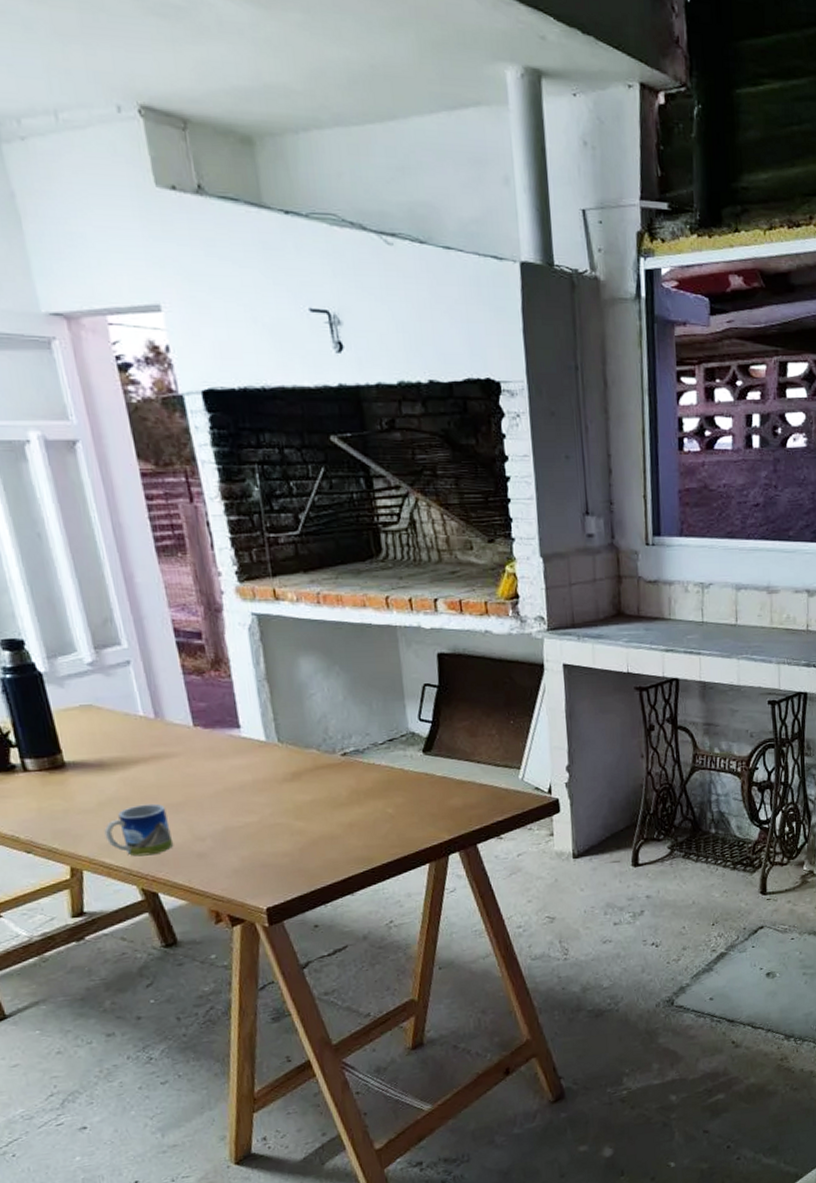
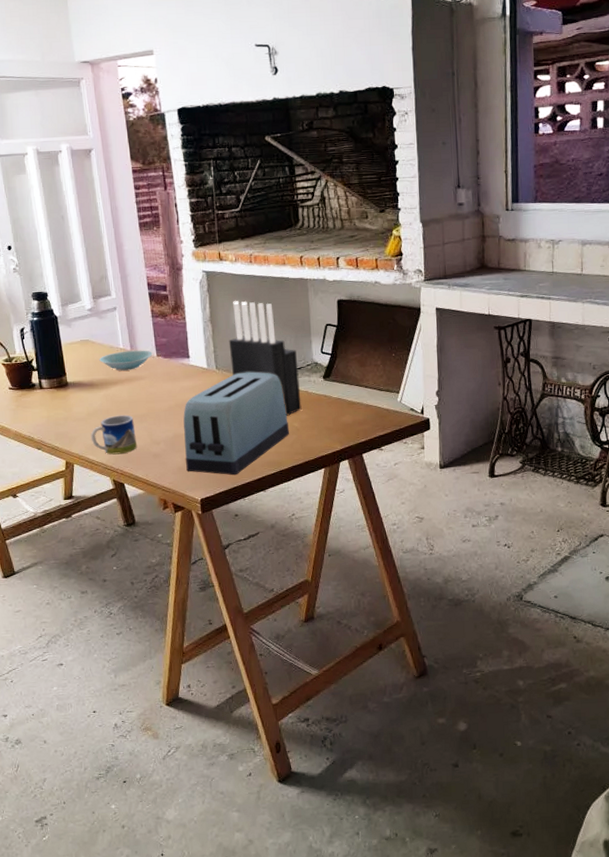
bowl: none [109,718,188,746] -> present [99,350,153,371]
toaster: none [235,745,382,877] -> present [183,372,290,476]
knife block: none [293,653,396,800] -> present [228,301,302,416]

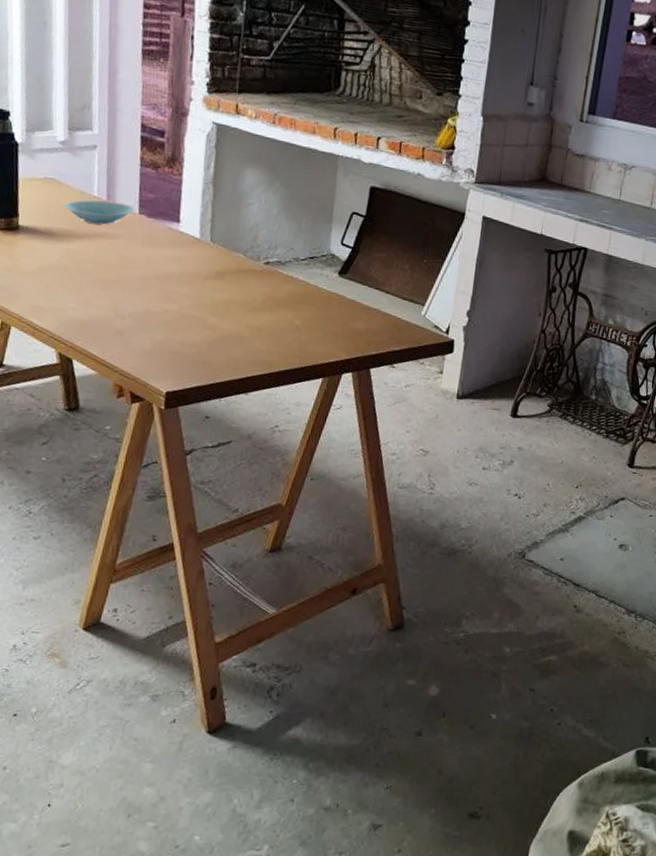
mug: present [90,414,138,455] -> none [38,275,97,324]
toaster: present [183,372,290,476] -> none [154,250,289,370]
knife block: present [228,301,302,416] -> none [229,165,312,311]

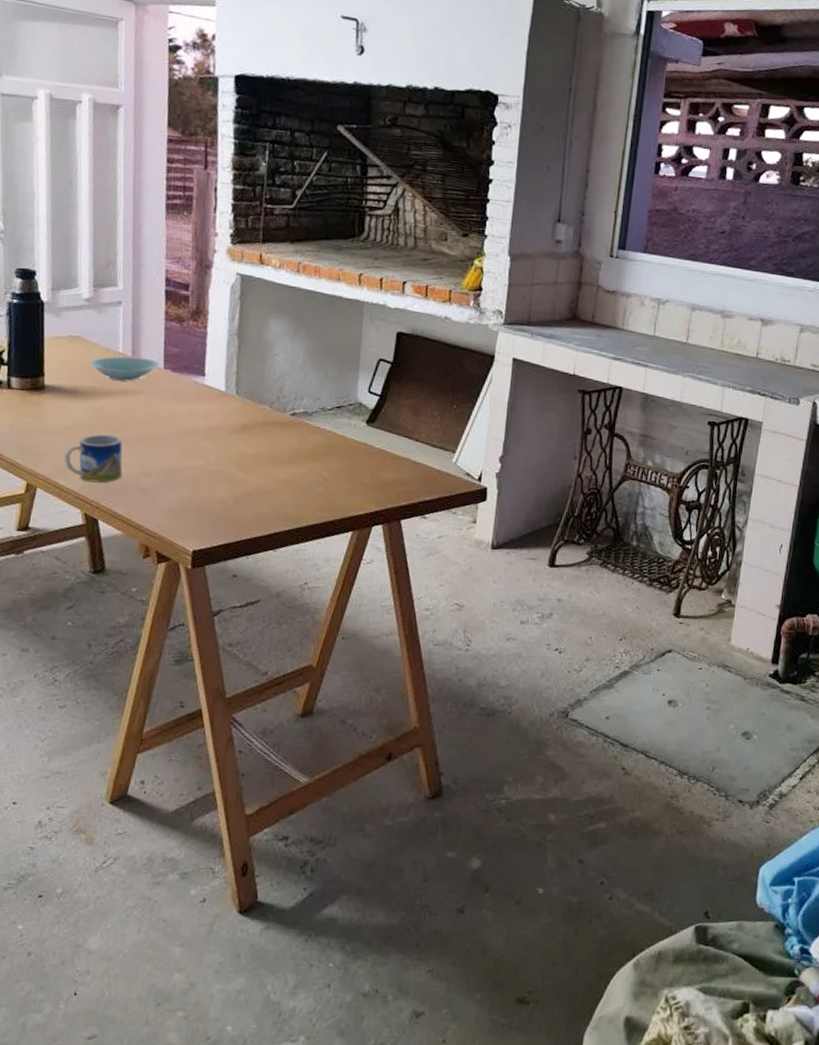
mug: none [38,275,97,324] -> present [63,434,123,483]

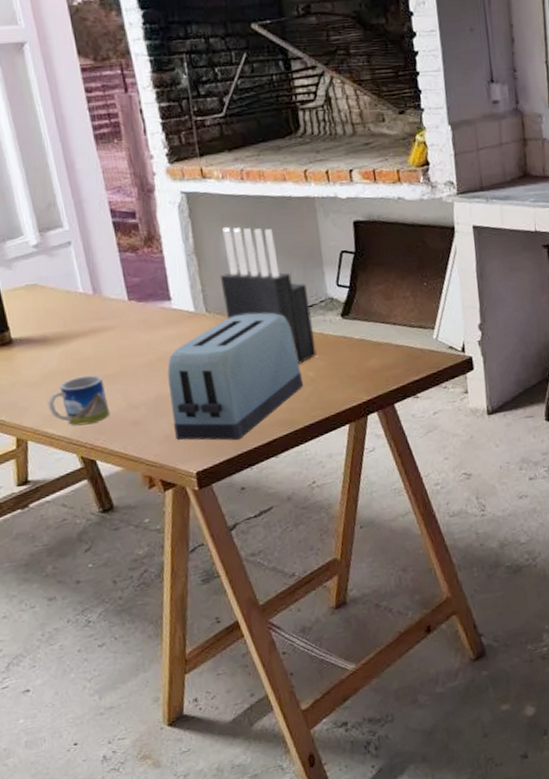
bowl: present [89,356,160,381] -> none [52,293,123,321]
toaster: none [180,402,316,527] -> present [167,312,304,441]
knife block: none [255,315,338,463] -> present [220,227,317,364]

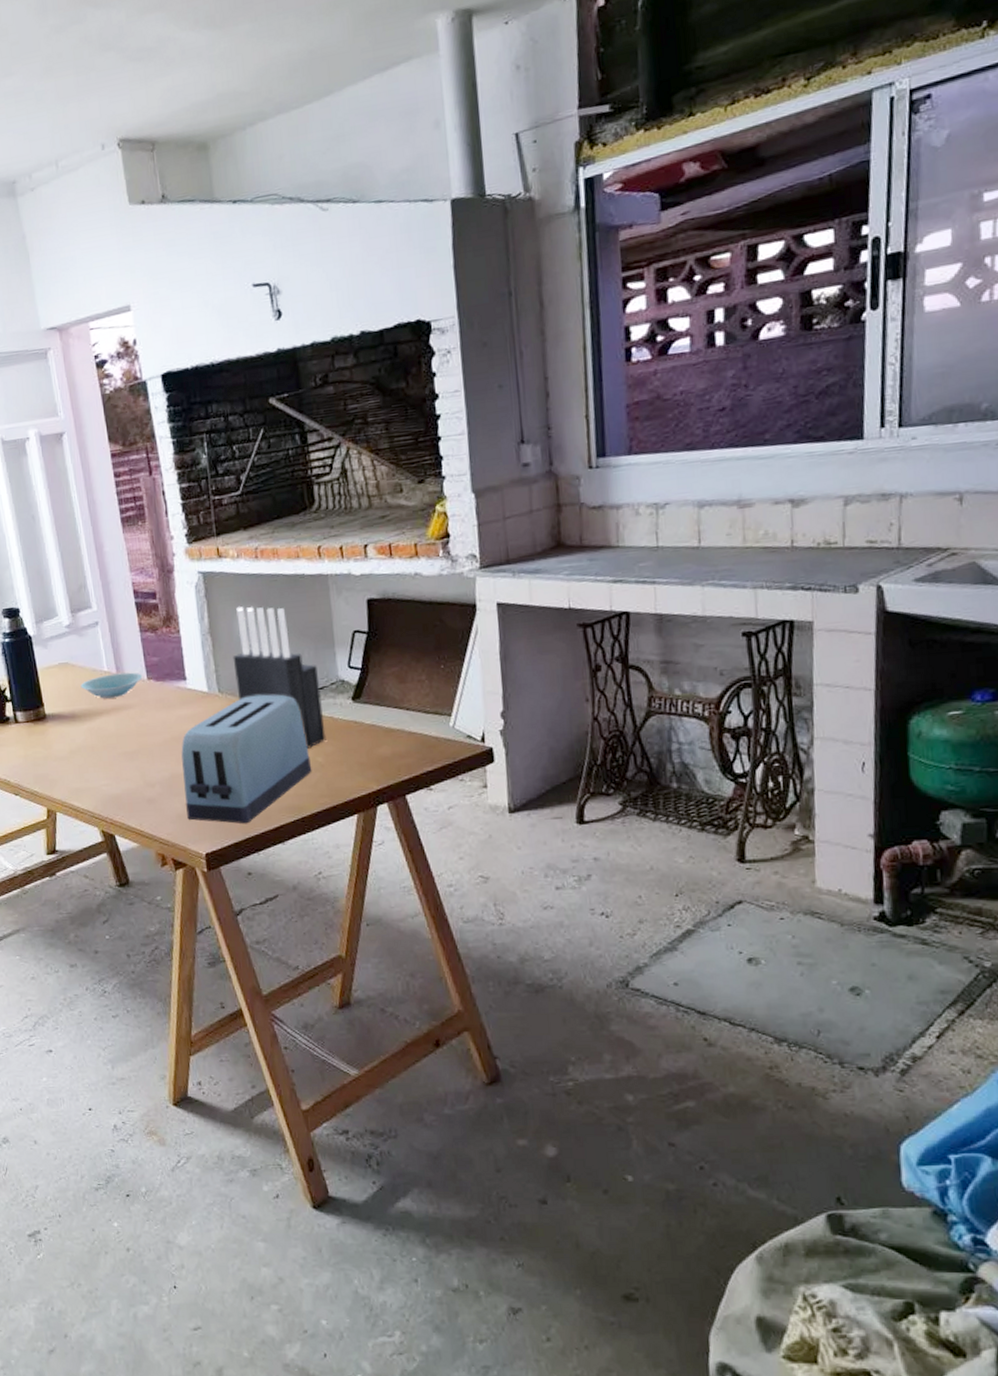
mug: present [47,375,111,426] -> none [74,751,129,800]
bowl: none [52,293,123,321] -> present [80,672,143,699]

